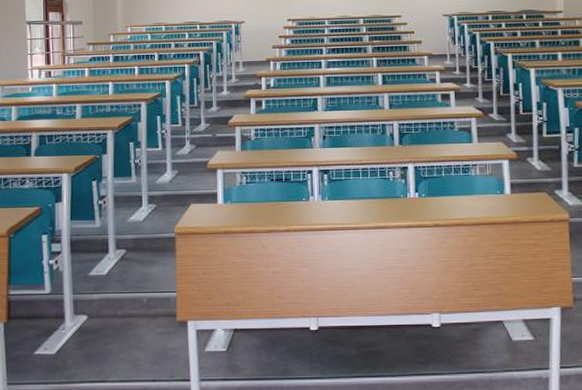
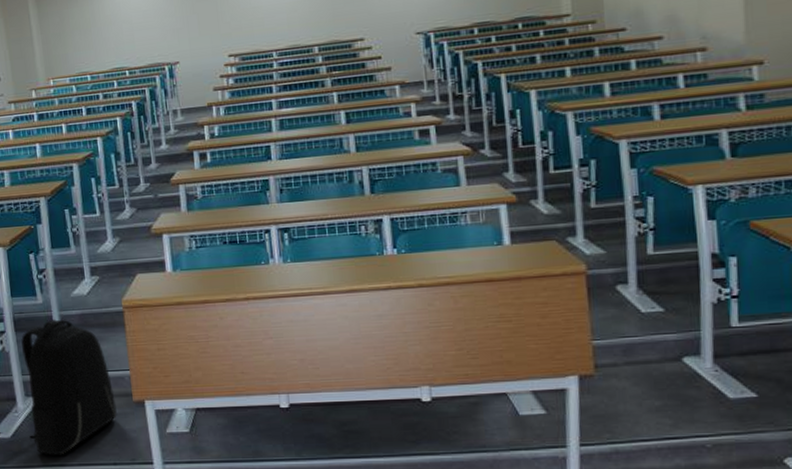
backpack: none [74,242,160,372] -> present [21,319,117,456]

